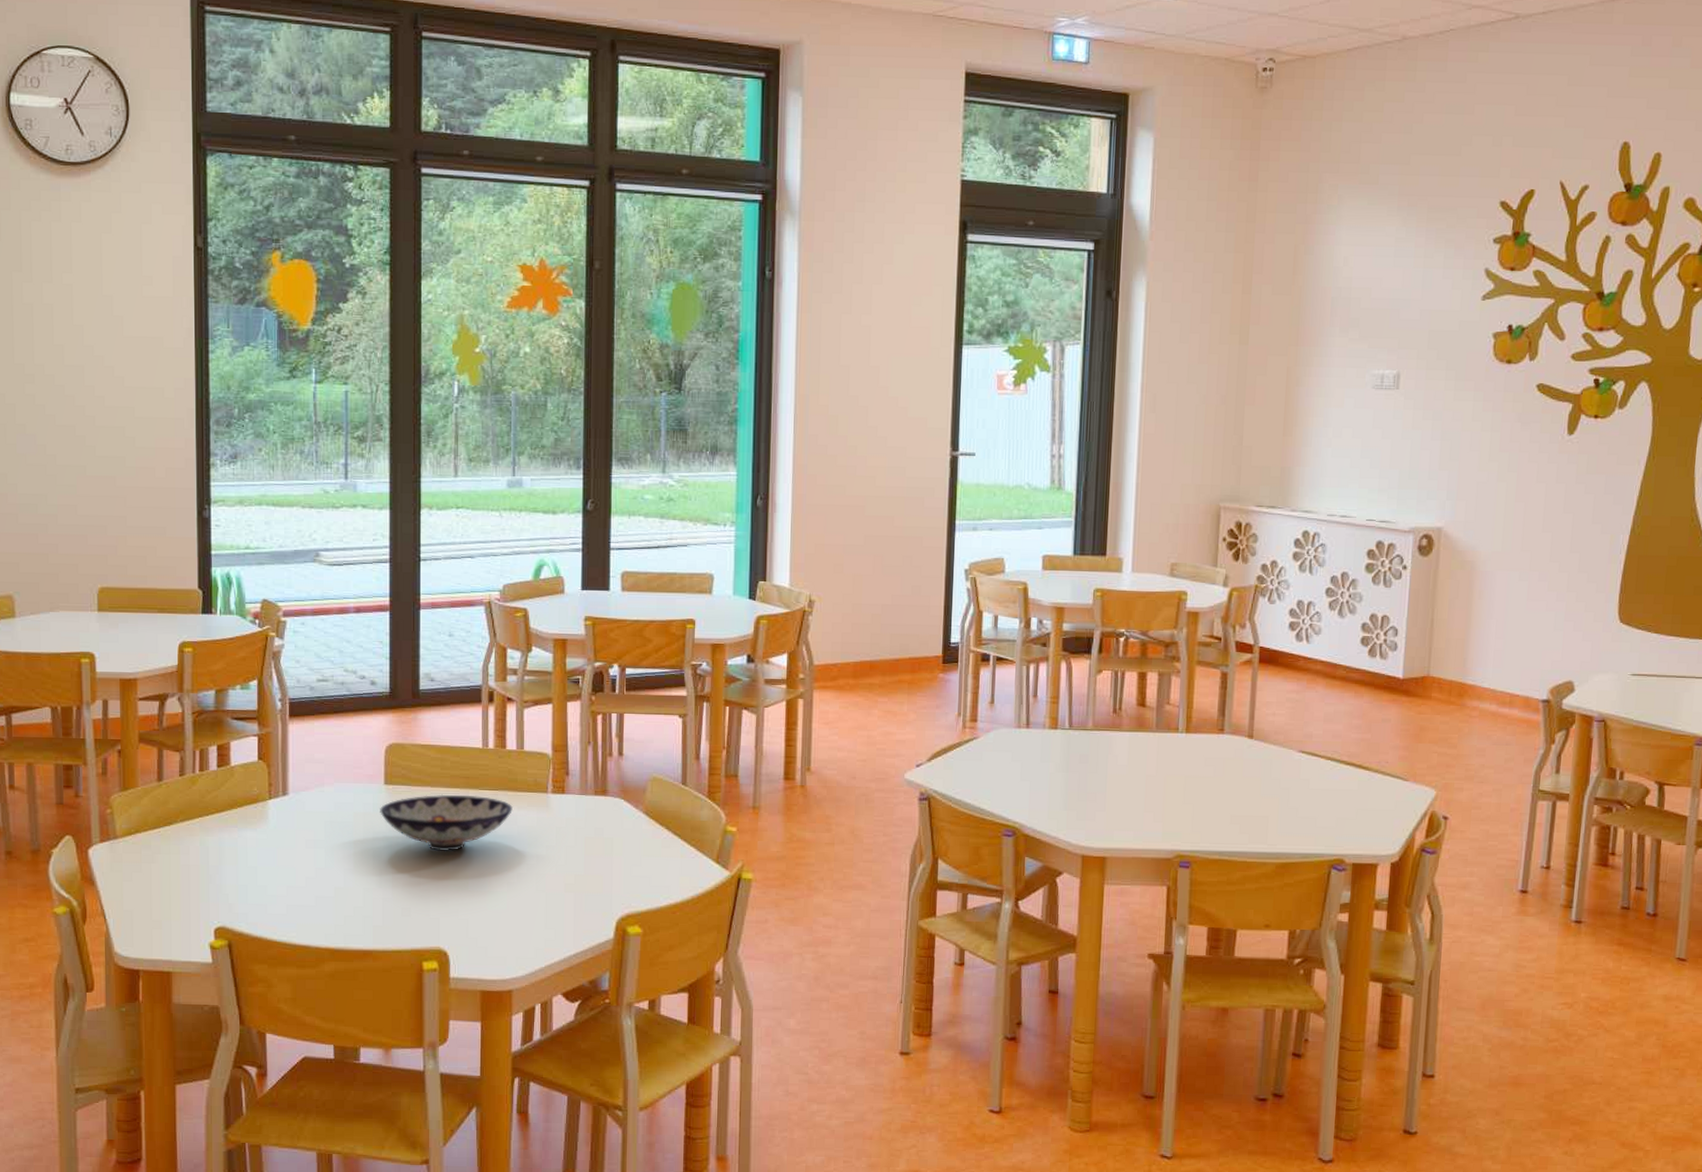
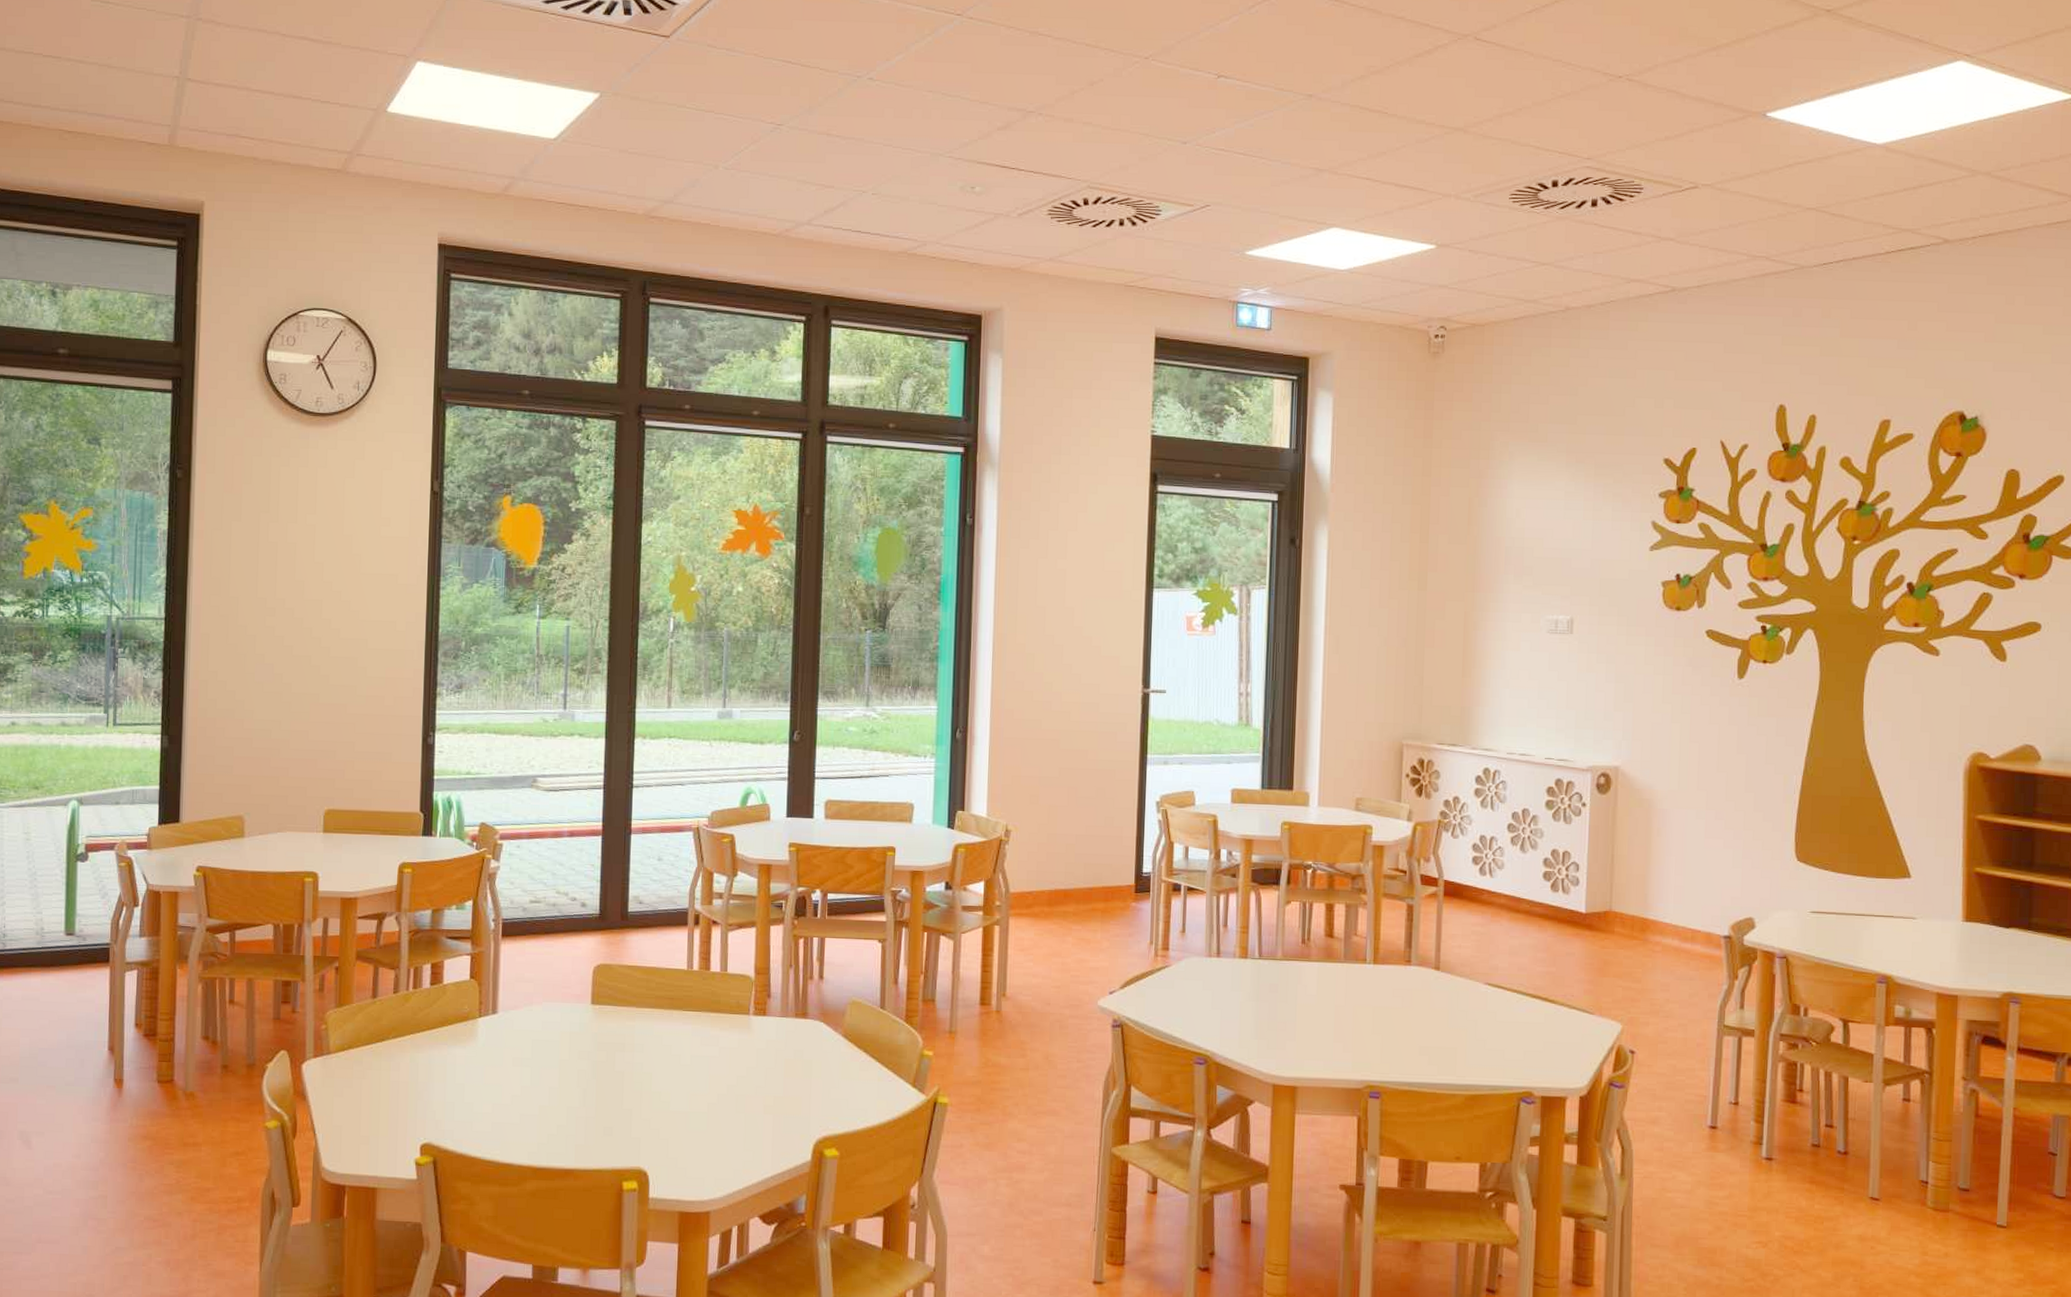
bowl: present [380,794,513,852] -> none [586,1014,715,1072]

